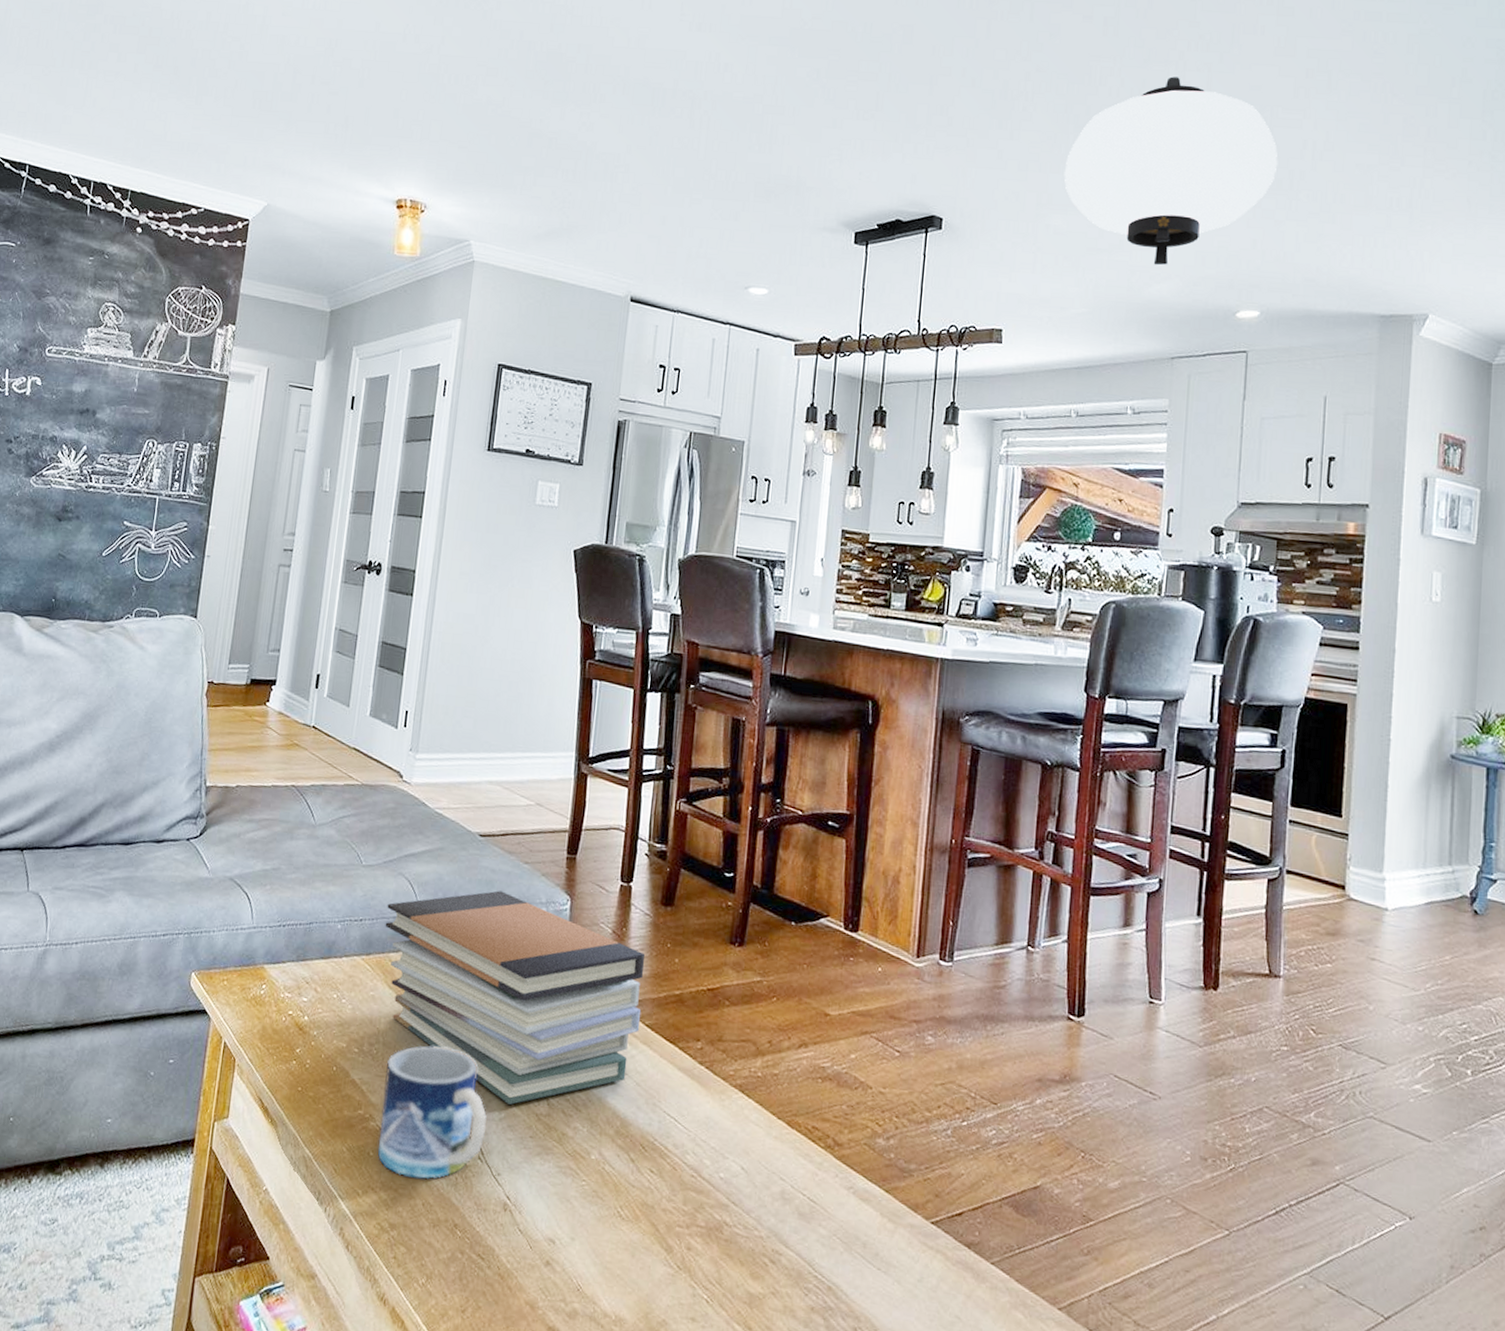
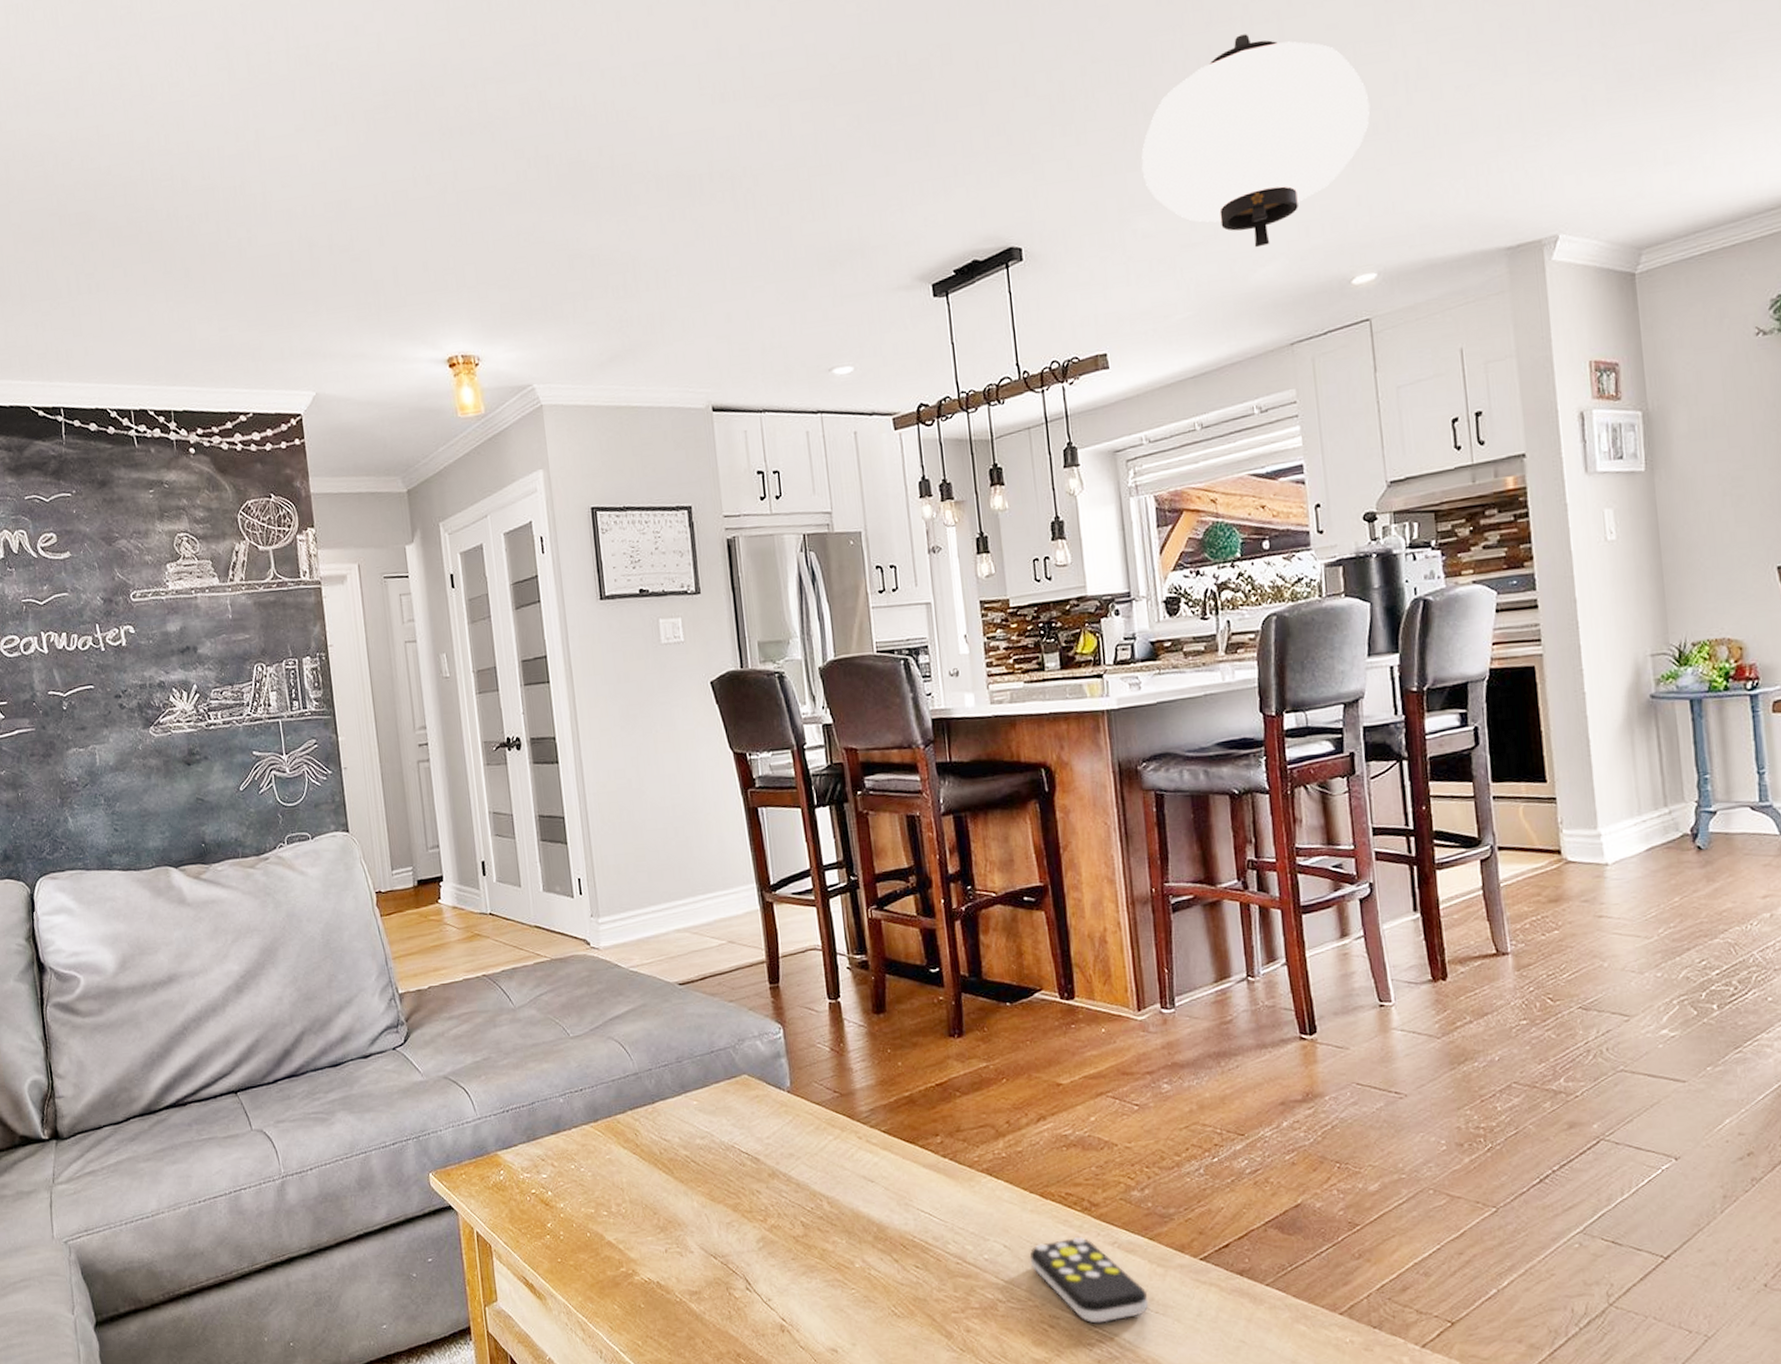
mug: present [378,1045,487,1179] -> none [638,1193,749,1320]
book stack: present [385,890,645,1105] -> none [603,1033,877,1233]
remote control: none [764,1173,874,1270] -> present [1029,1237,1149,1324]

